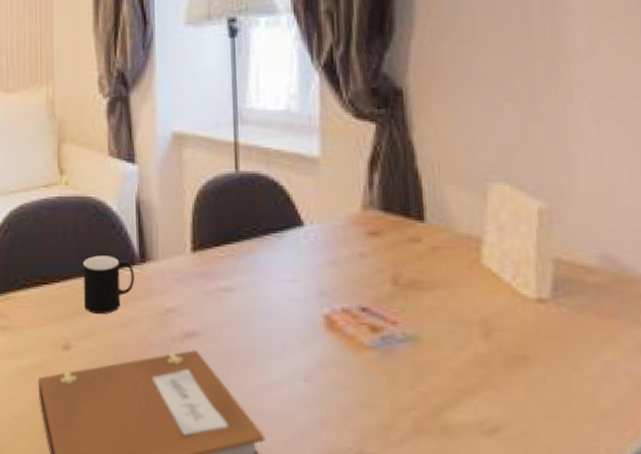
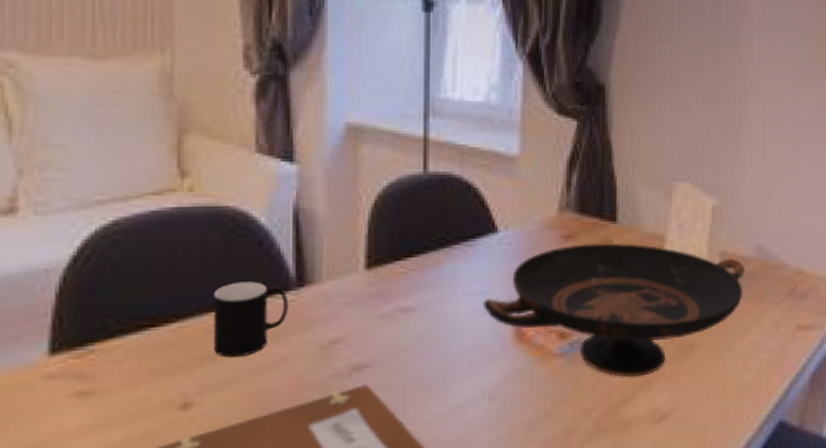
decorative bowl: none [292,241,590,382] -> present [482,243,746,377]

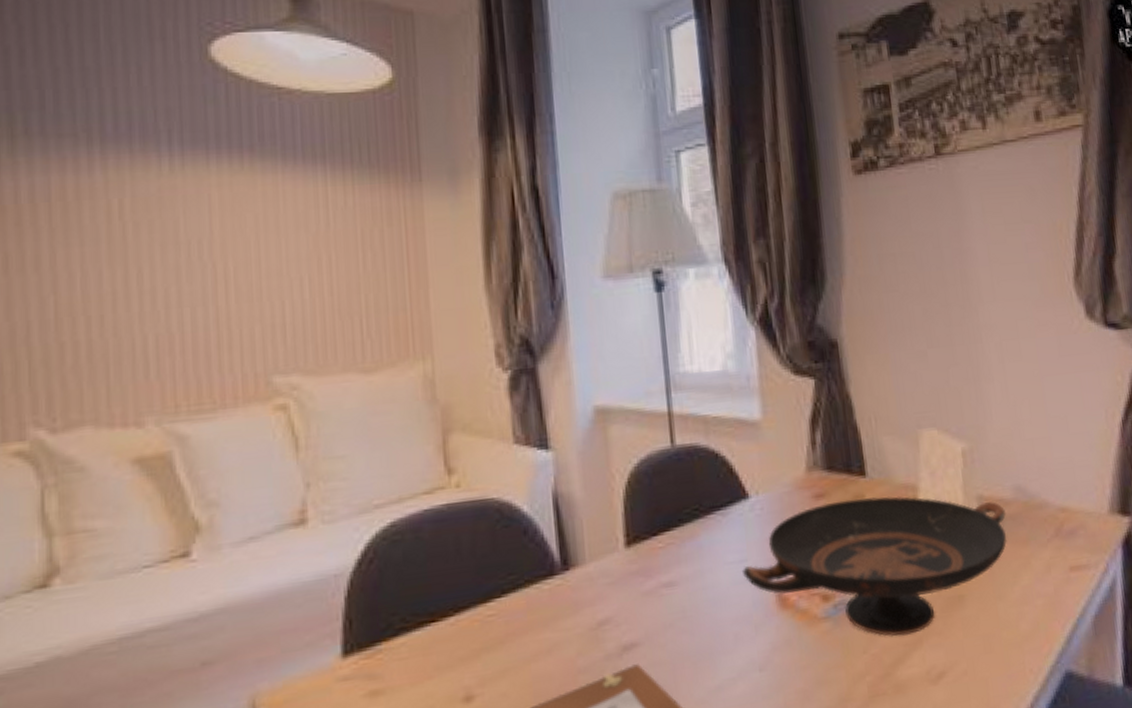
cup: present [213,281,289,357] -> none [485,569,557,647]

